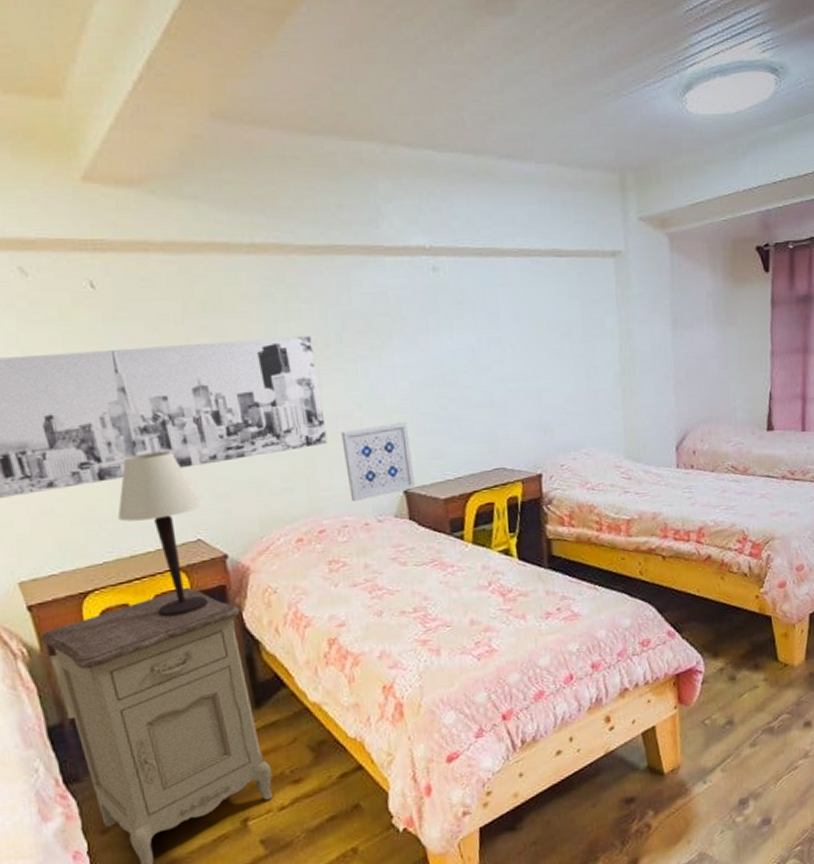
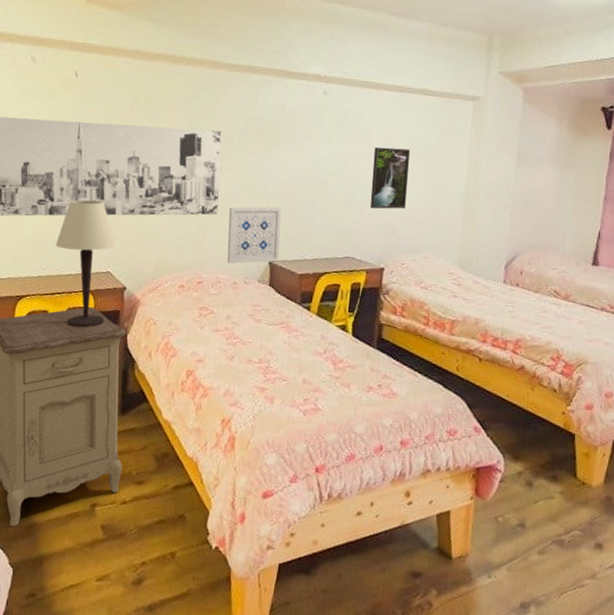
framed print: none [507,327,556,406] -> present [369,147,411,209]

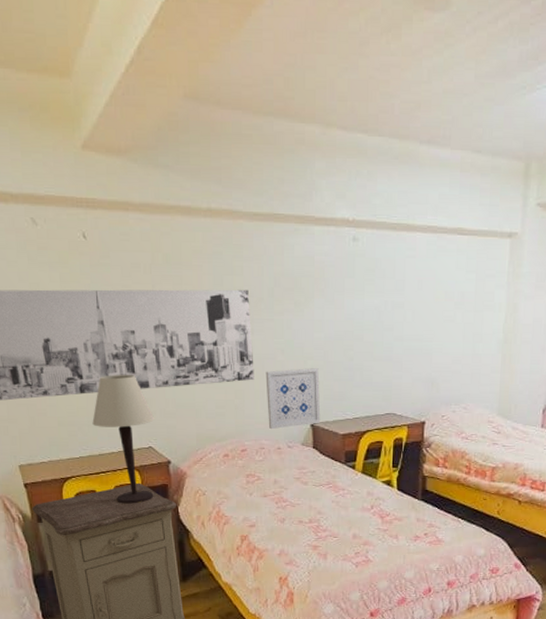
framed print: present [369,147,411,209] -> none [408,295,447,362]

